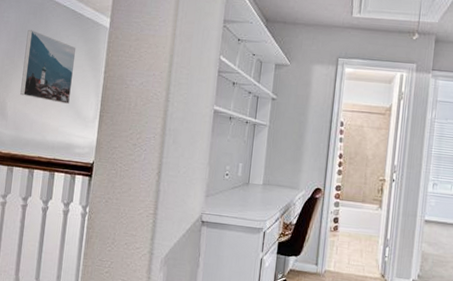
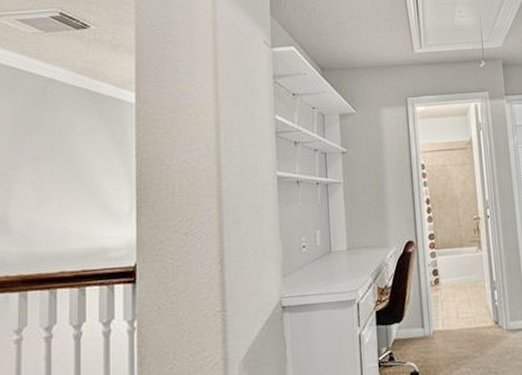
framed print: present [20,29,76,104] -> none [27,119,96,202]

